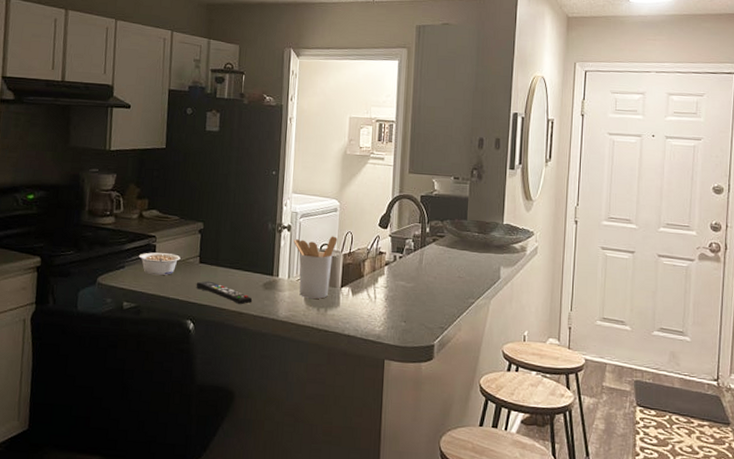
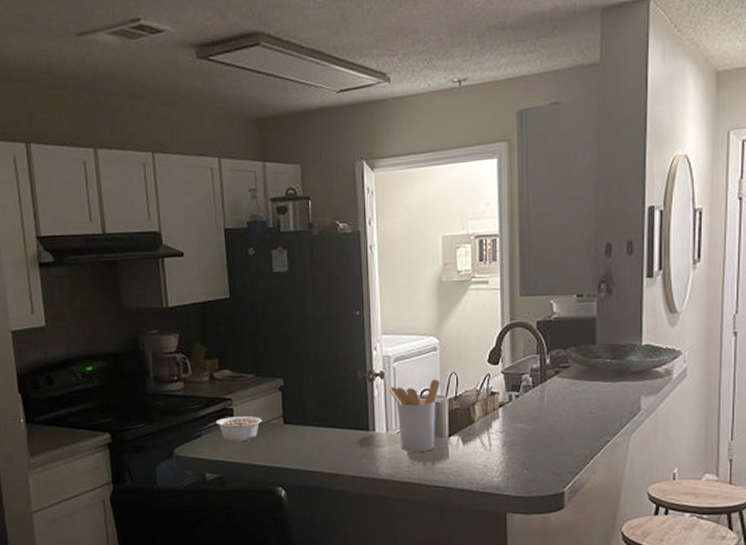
remote control: present [196,281,253,305] -> none [283,442,348,466]

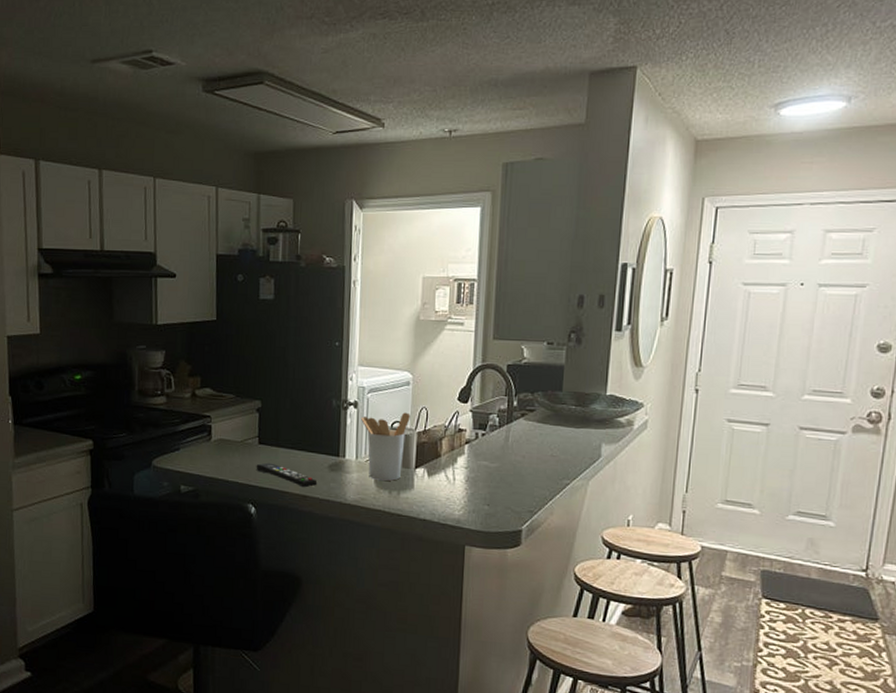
legume: present [215,416,262,442] -> none [193,433,238,458]
remote control: none [283,442,348,466] -> present [256,462,318,488]

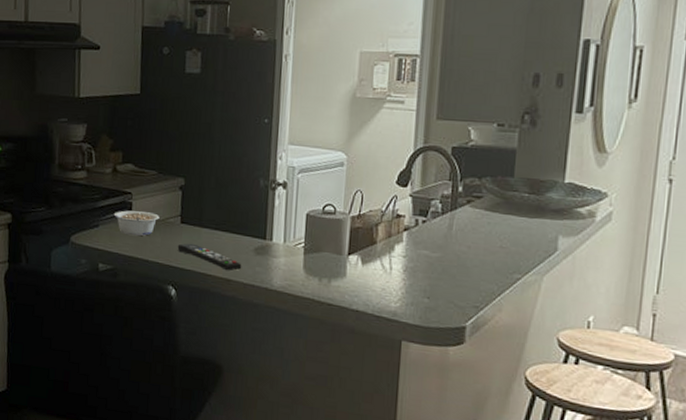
legume: none [193,433,238,458] -> present [113,210,160,236]
utensil holder: present [361,412,410,481] -> none [290,195,344,268]

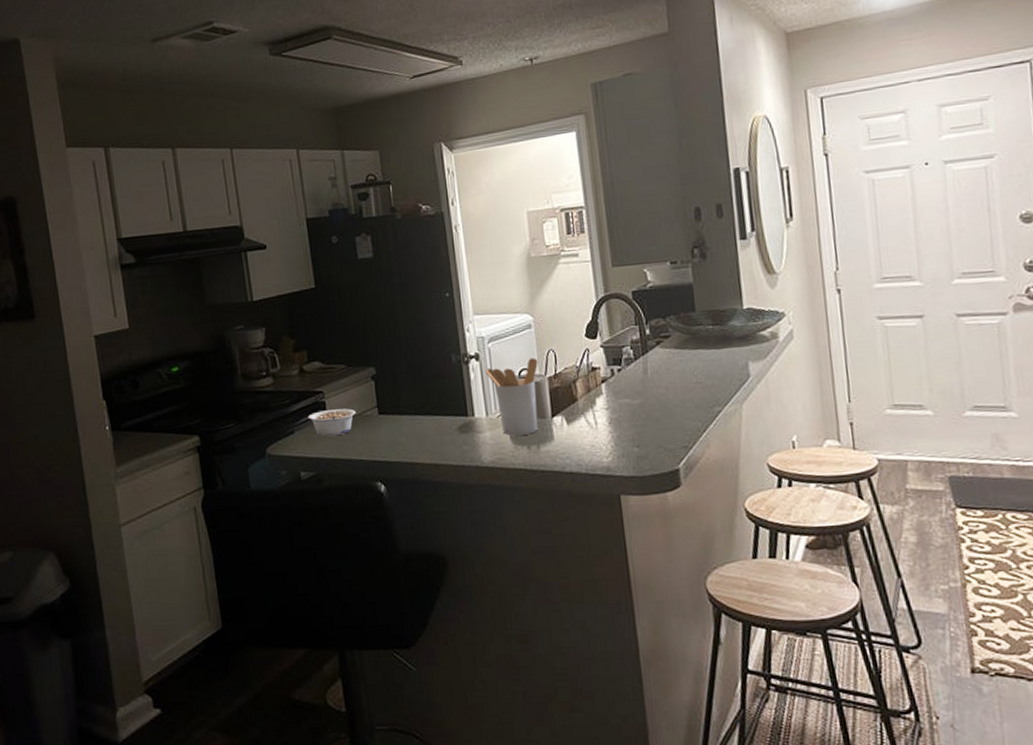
remote control: present [177,243,242,271] -> none [379,433,449,456]
utensil holder: none [290,195,344,268] -> present [485,357,538,436]

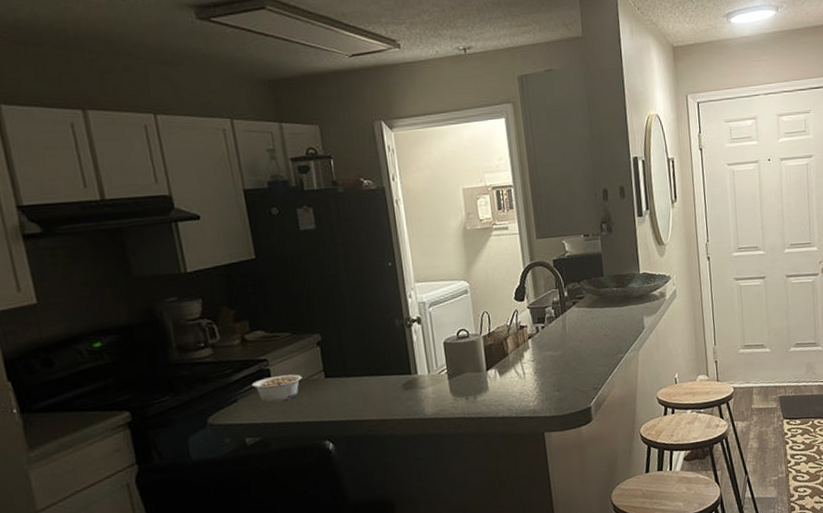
utensil holder: present [485,357,538,436] -> none [426,319,475,390]

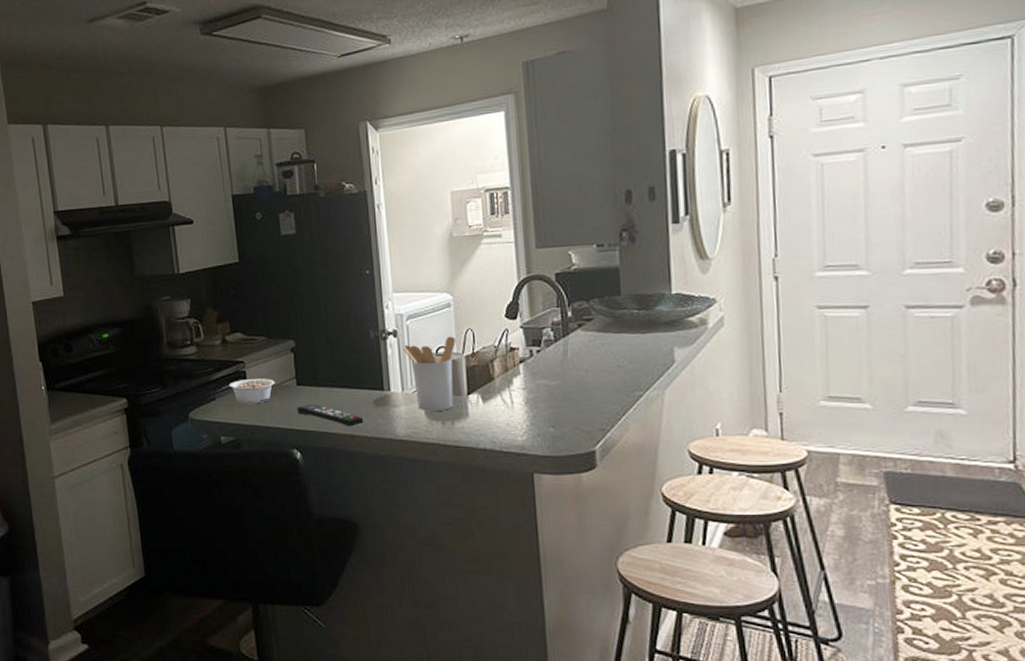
remote control: none [326,394,394,413] -> present [297,404,364,427]
utensil holder: none [426,319,475,390] -> present [403,336,456,411]

